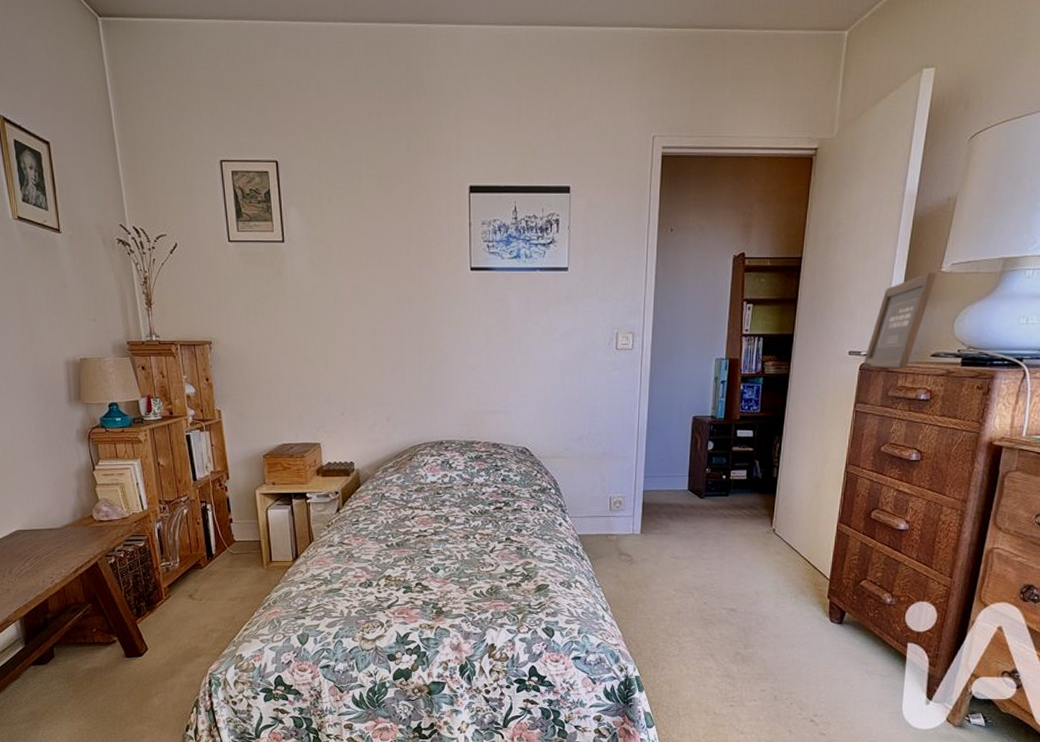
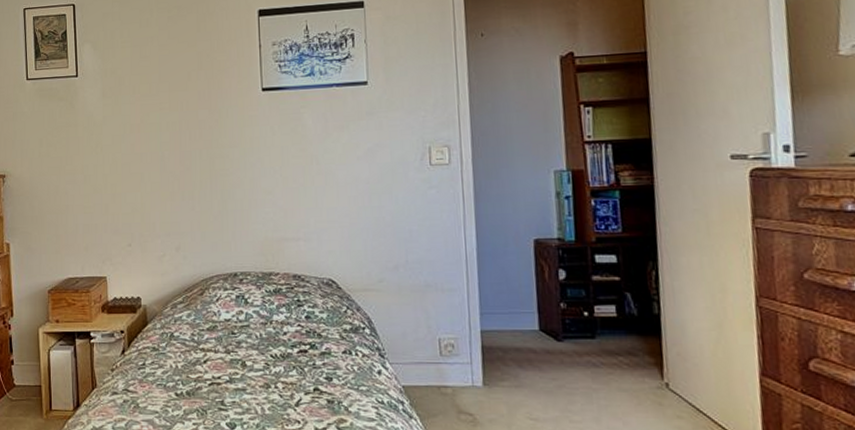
picture frame: present [862,272,938,370] -> none [753,56,835,175]

